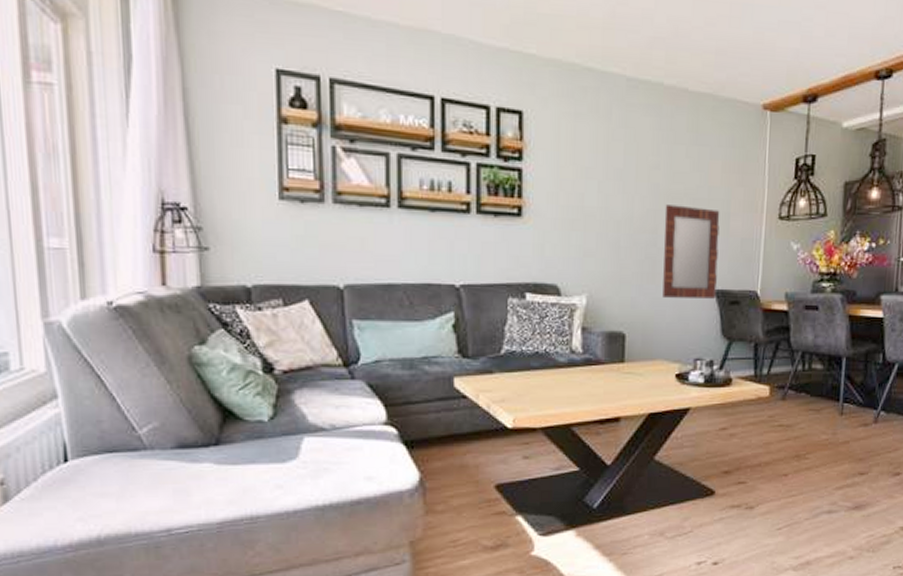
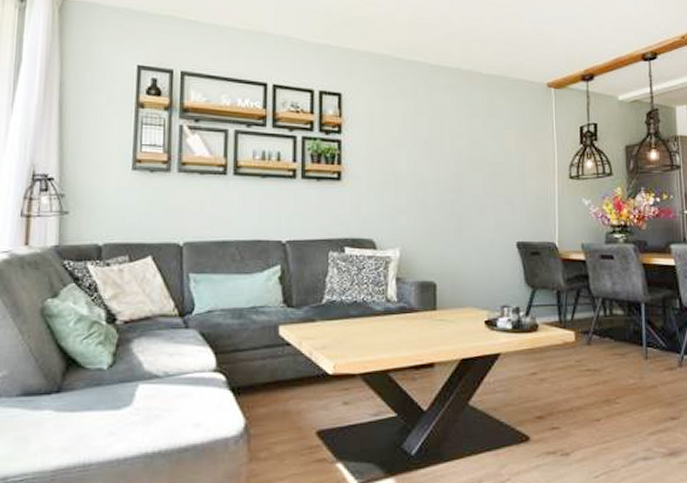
home mirror: present [662,204,720,299] -> none [467,168,518,250]

